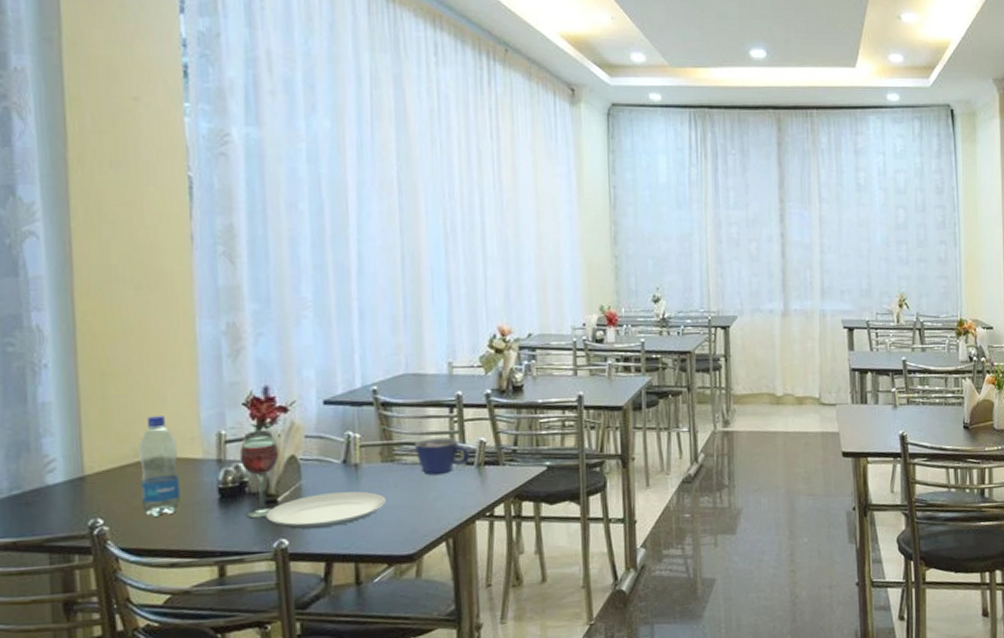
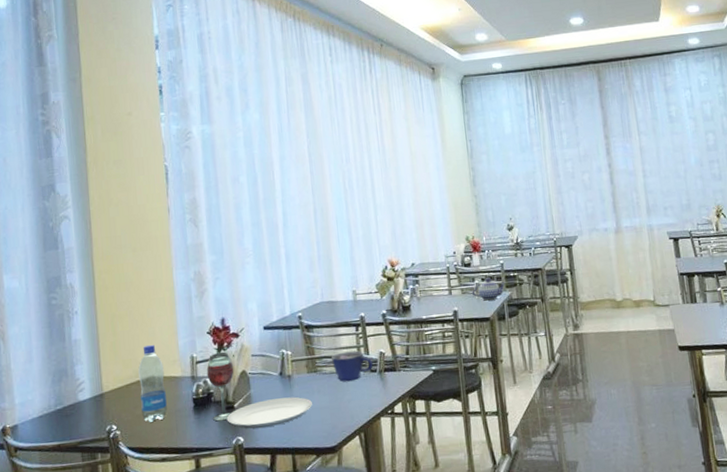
teapot: none [603,357,647,386] -> present [472,277,507,301]

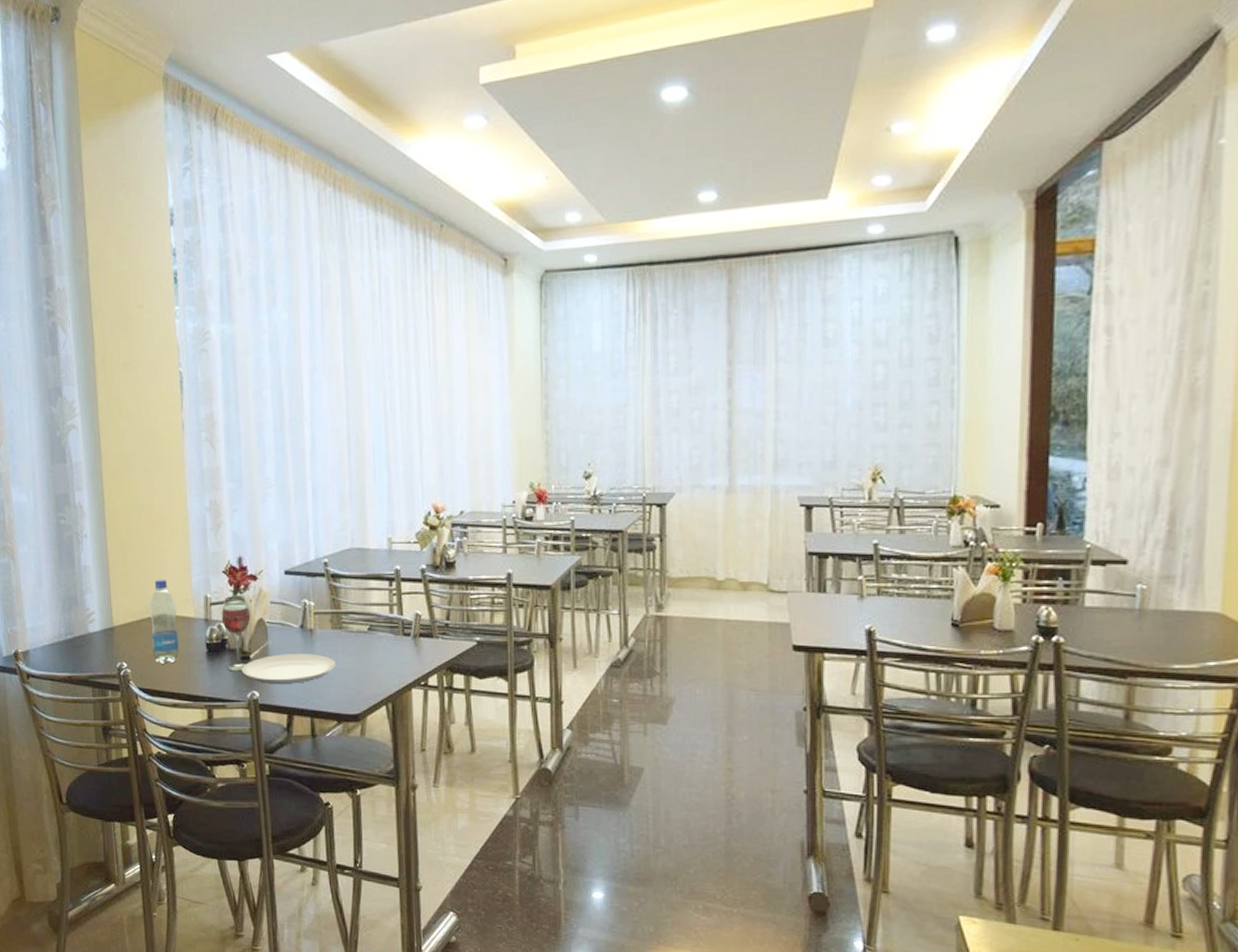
cup: present [332,350,374,382] -> none [360,609,407,644]
teapot: present [472,277,507,301] -> none [532,535,576,565]

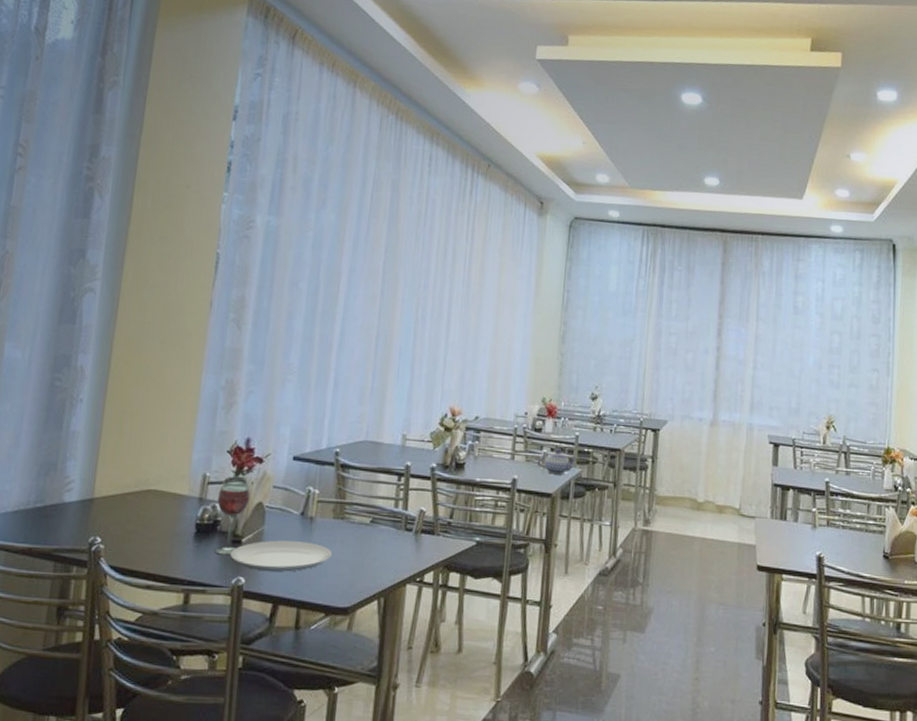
bottle: present [149,579,179,664] -> none [133,452,170,542]
teapot: none [532,535,576,565] -> present [537,447,578,475]

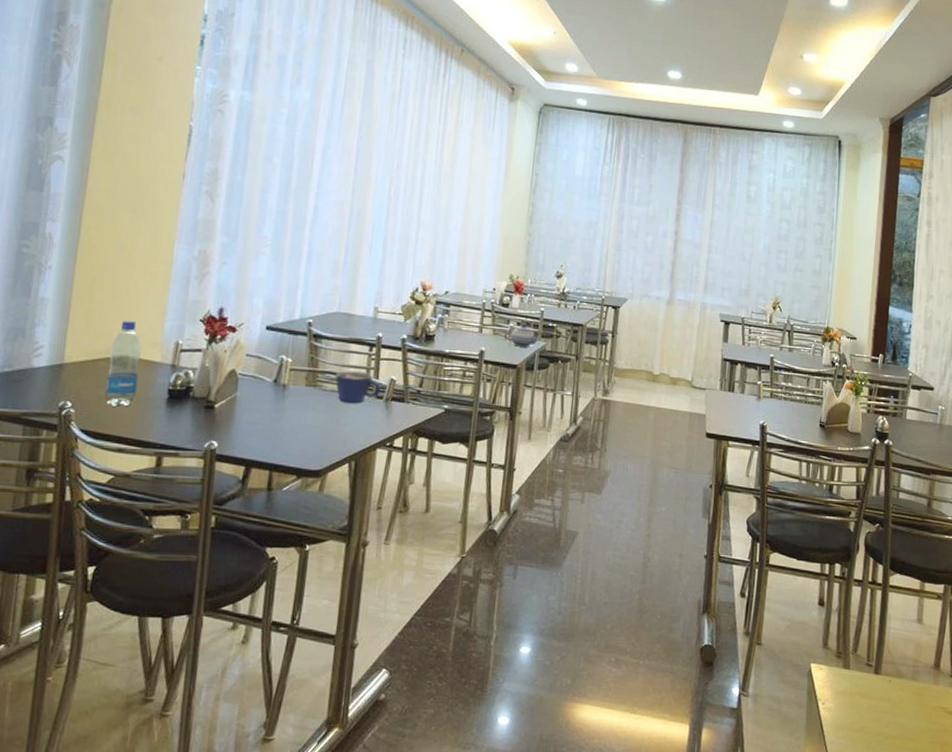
bottle: none [133,452,170,542] -> present [104,320,142,406]
wineglass: present [214,477,251,555] -> none [187,344,224,420]
plate: present [230,540,332,572] -> none [202,406,304,436]
cup: none [363,502,410,537] -> present [335,370,381,404]

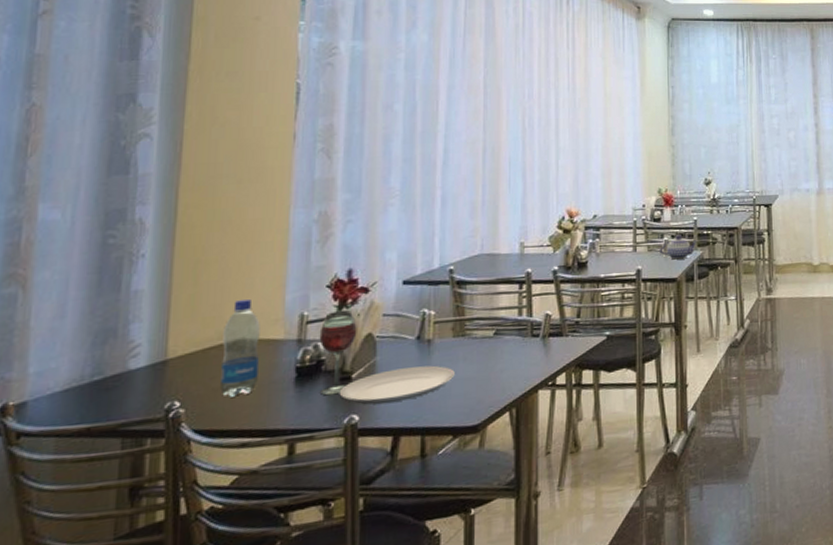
wineglass: none [187,344,224,420] -> present [319,311,357,396]
plate: none [202,406,304,436] -> present [339,365,455,405]
cup: present [335,370,381,404] -> none [486,311,536,349]

